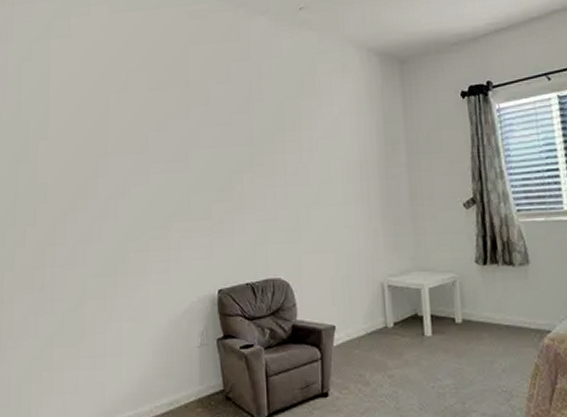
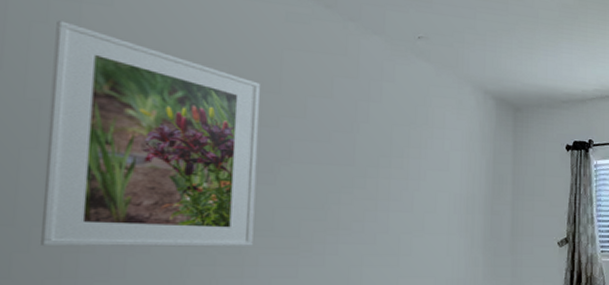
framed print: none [31,56,175,242] -> present [41,20,260,247]

